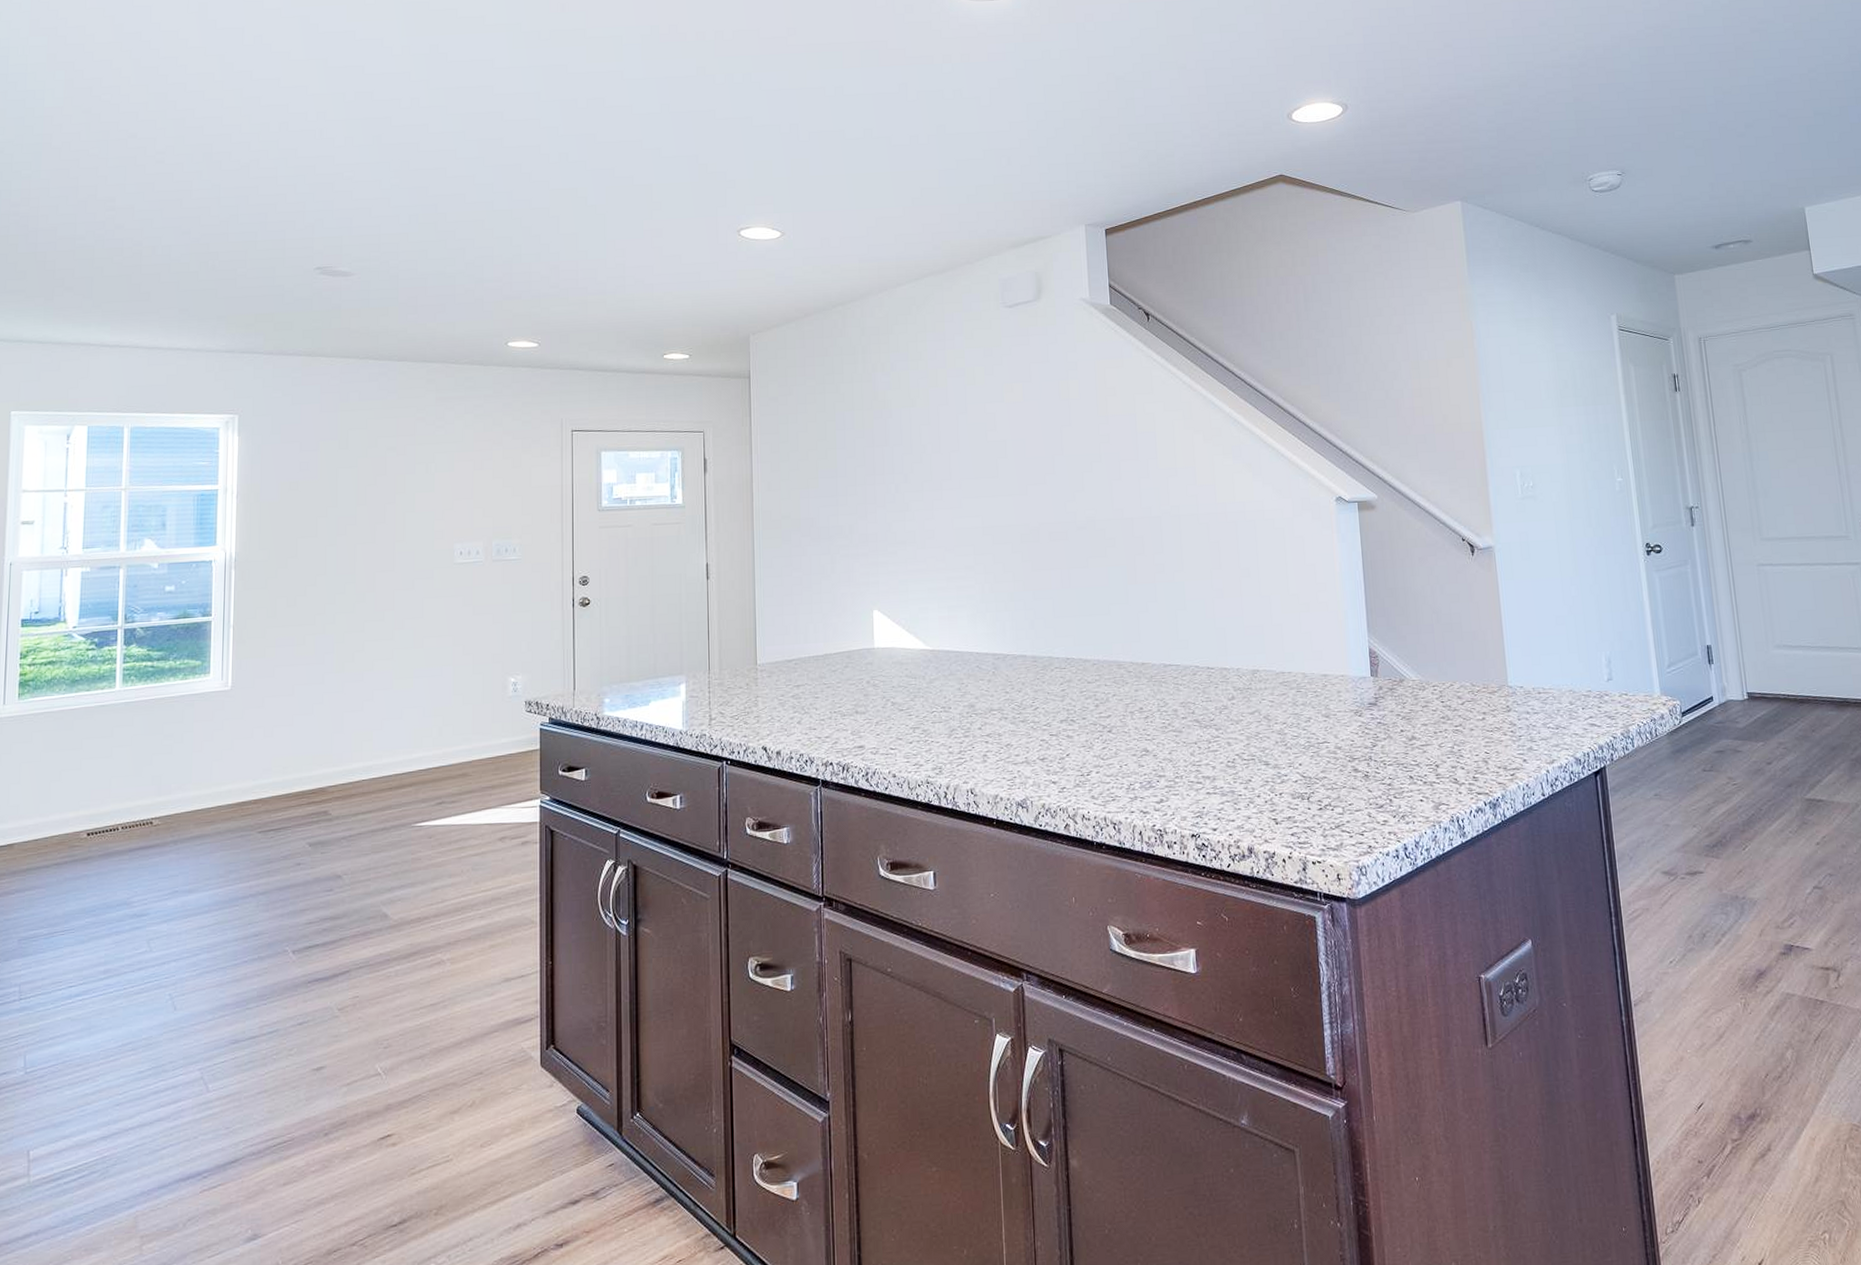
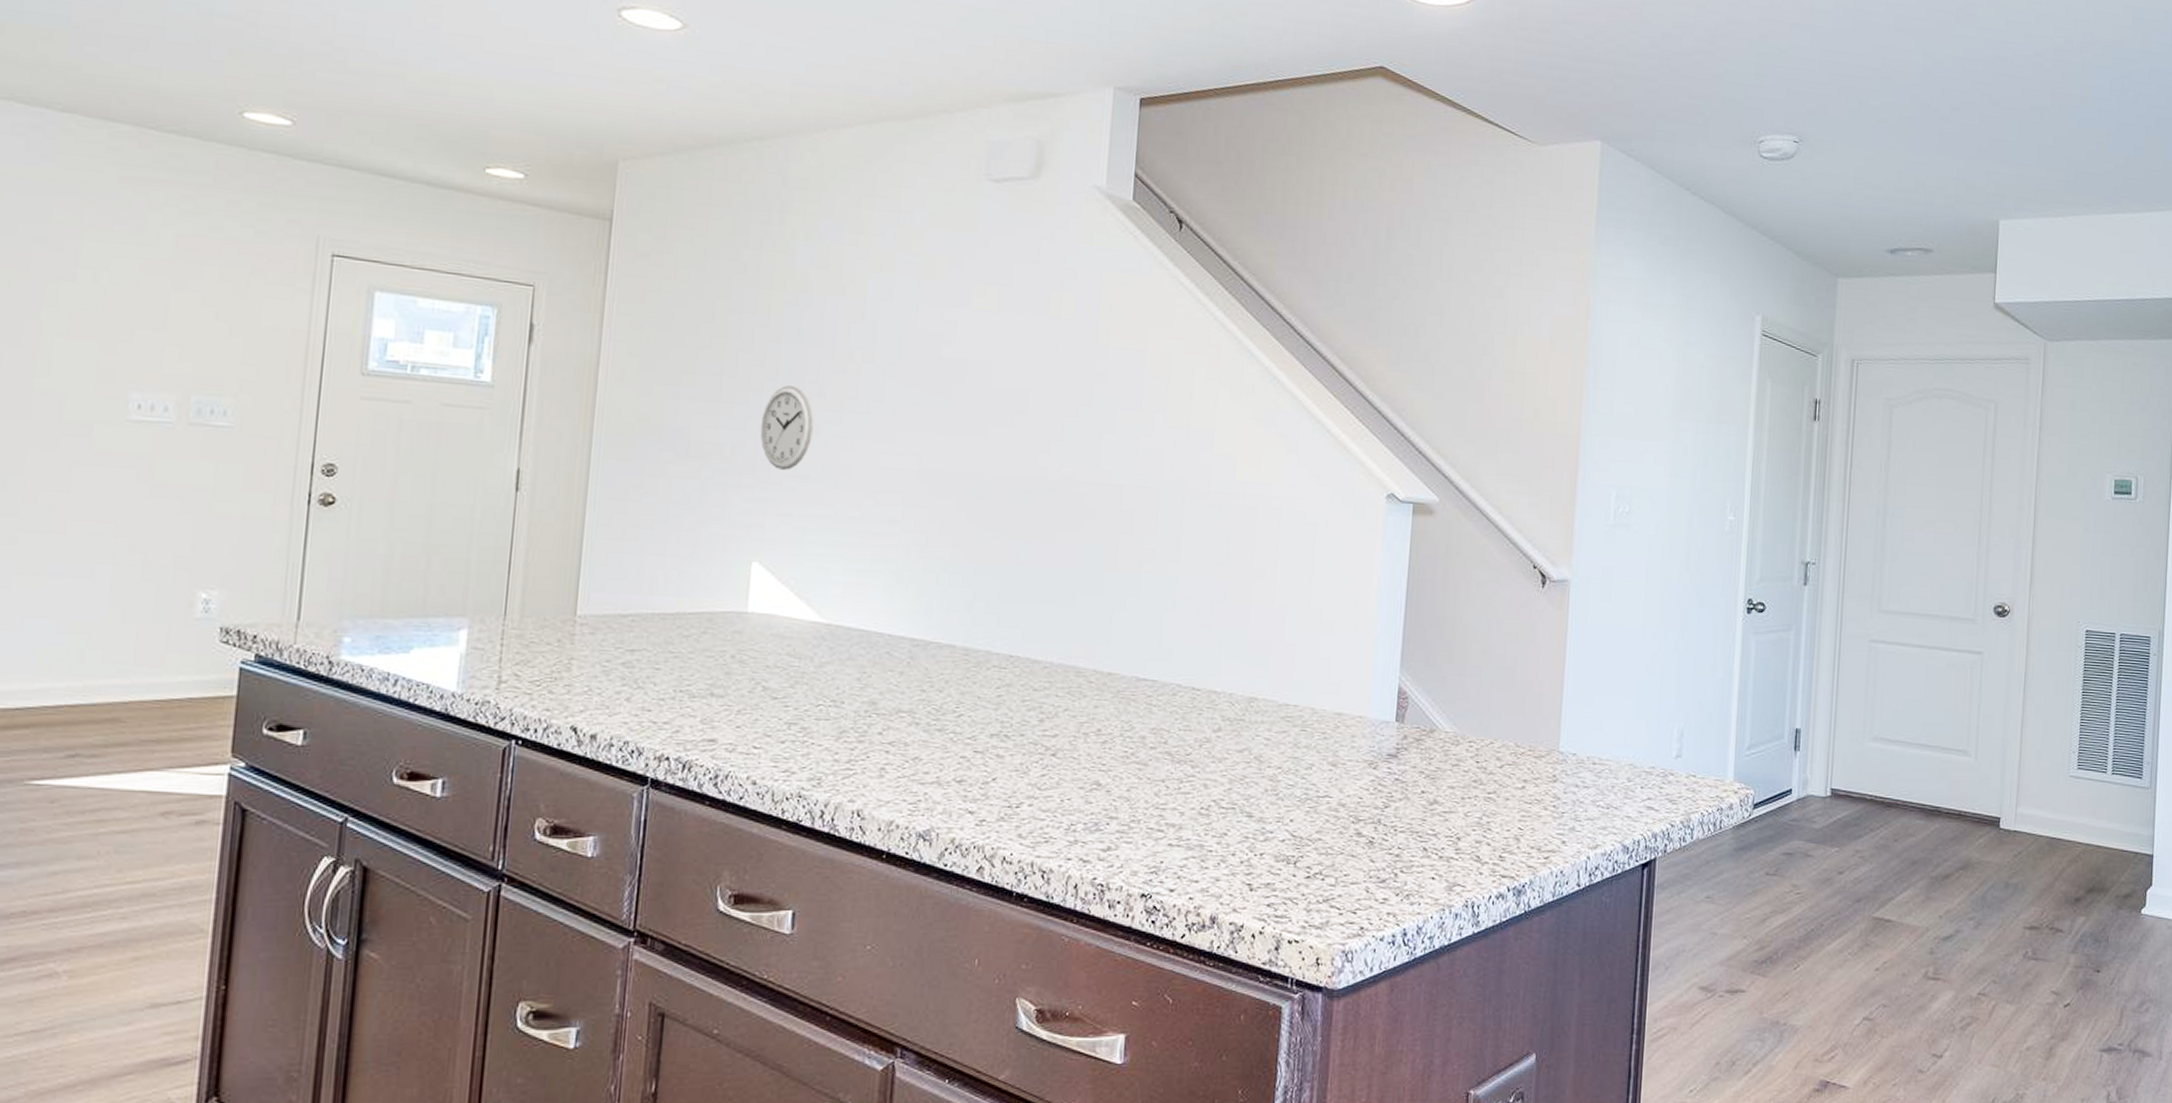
wall clock: none [867,477,904,540] -> present [759,385,814,470]

